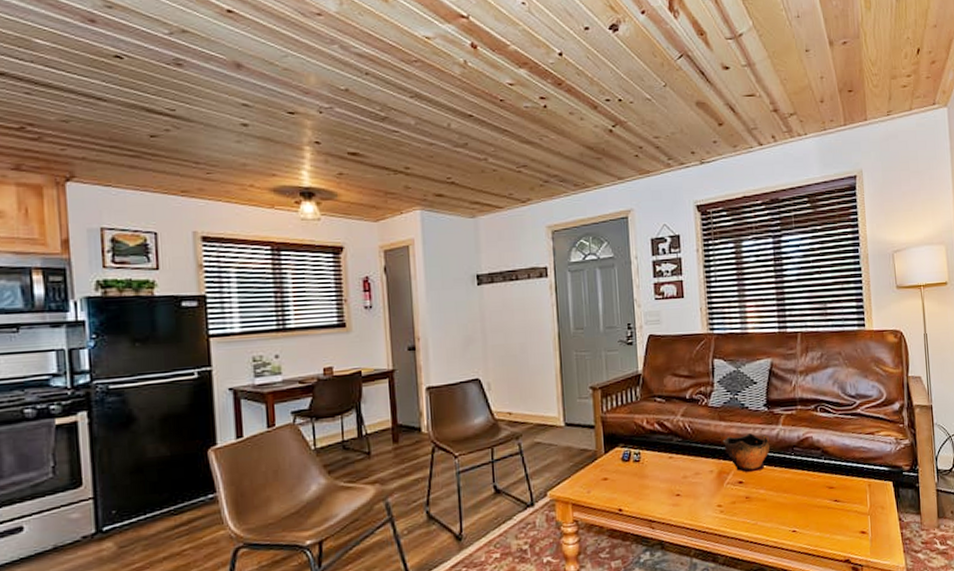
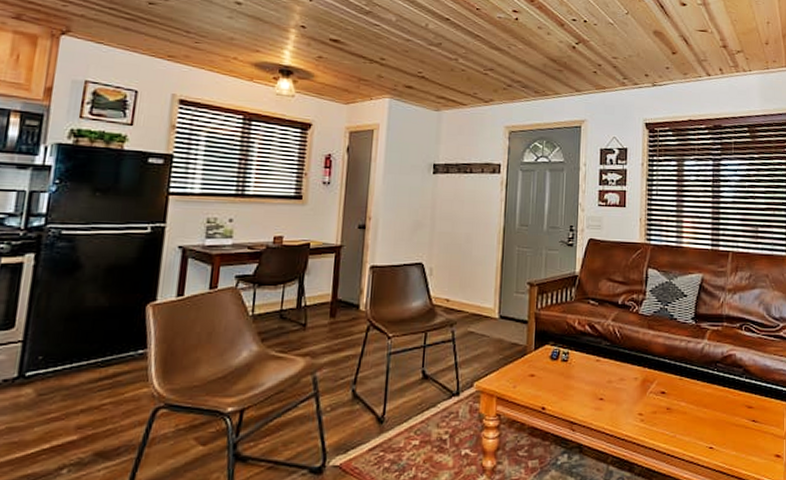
decorative bowl: present [722,433,771,473] -> none [649,345,695,384]

